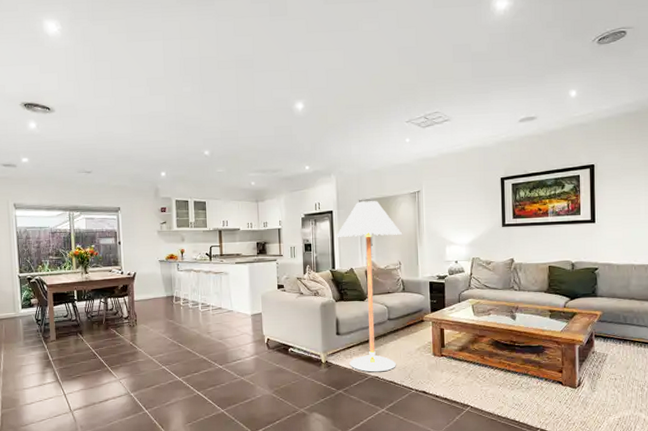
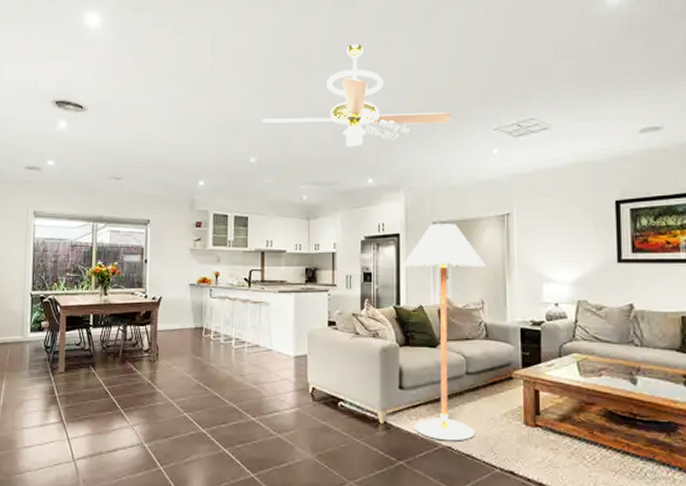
ceiling fan: none [212,49,372,139] -> present [261,44,451,147]

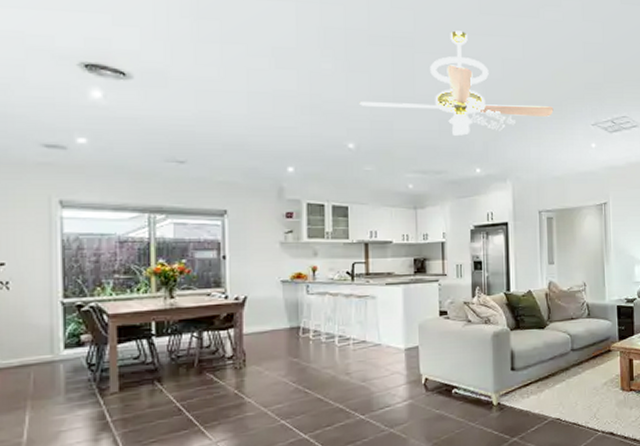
floor lamp: present [402,224,486,441] -> none [511,212,587,414]

